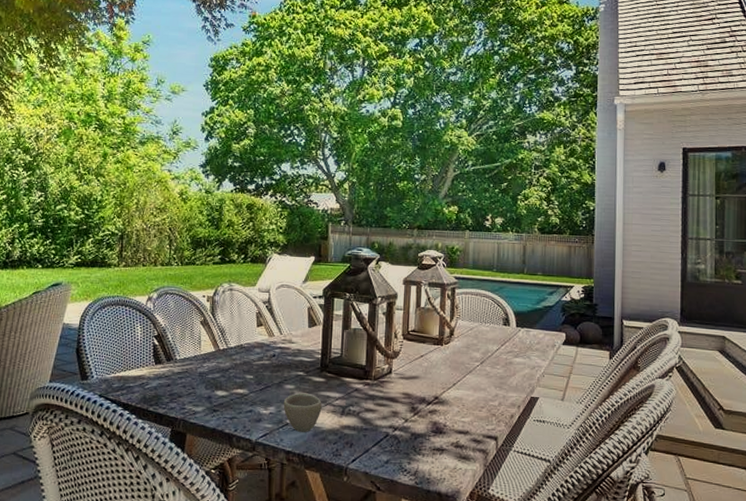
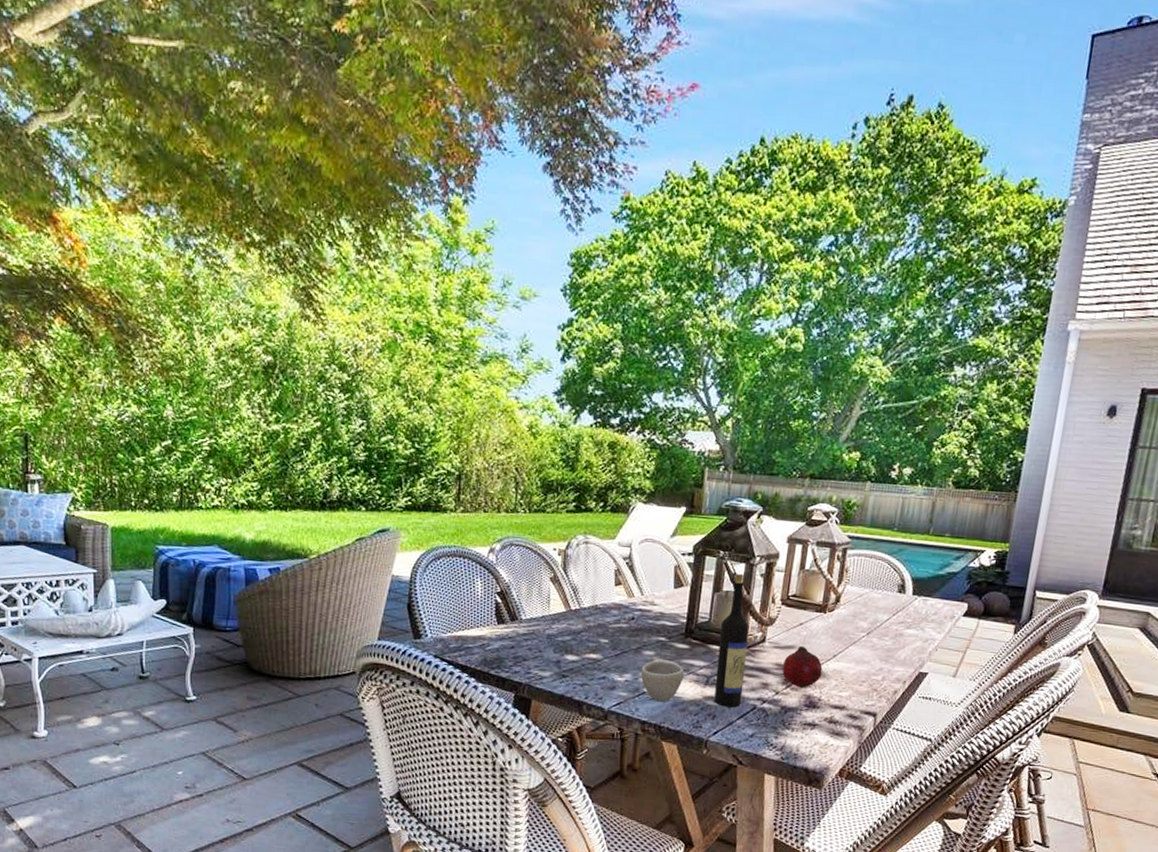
wine bottle: none [350,313,377,436] -> present [714,574,750,708]
fruit: none [409,375,445,415] -> present [782,645,823,688]

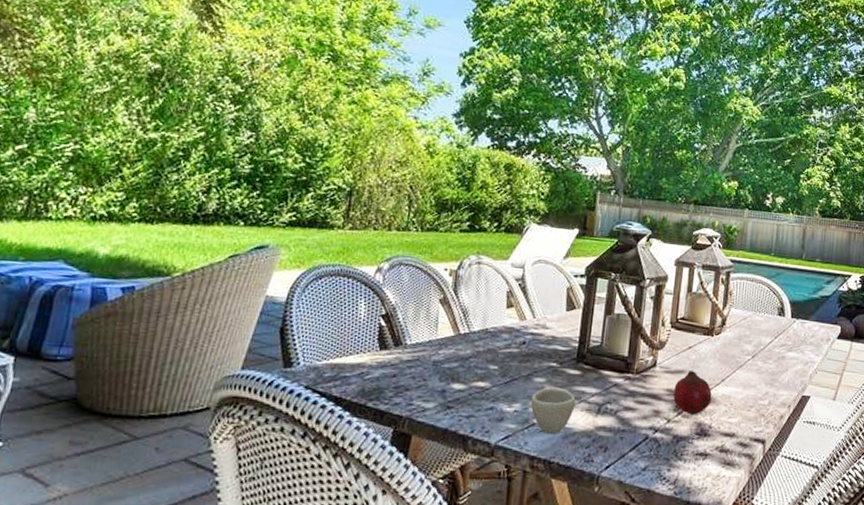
wine bottle: present [714,574,750,708] -> none [606,296,641,438]

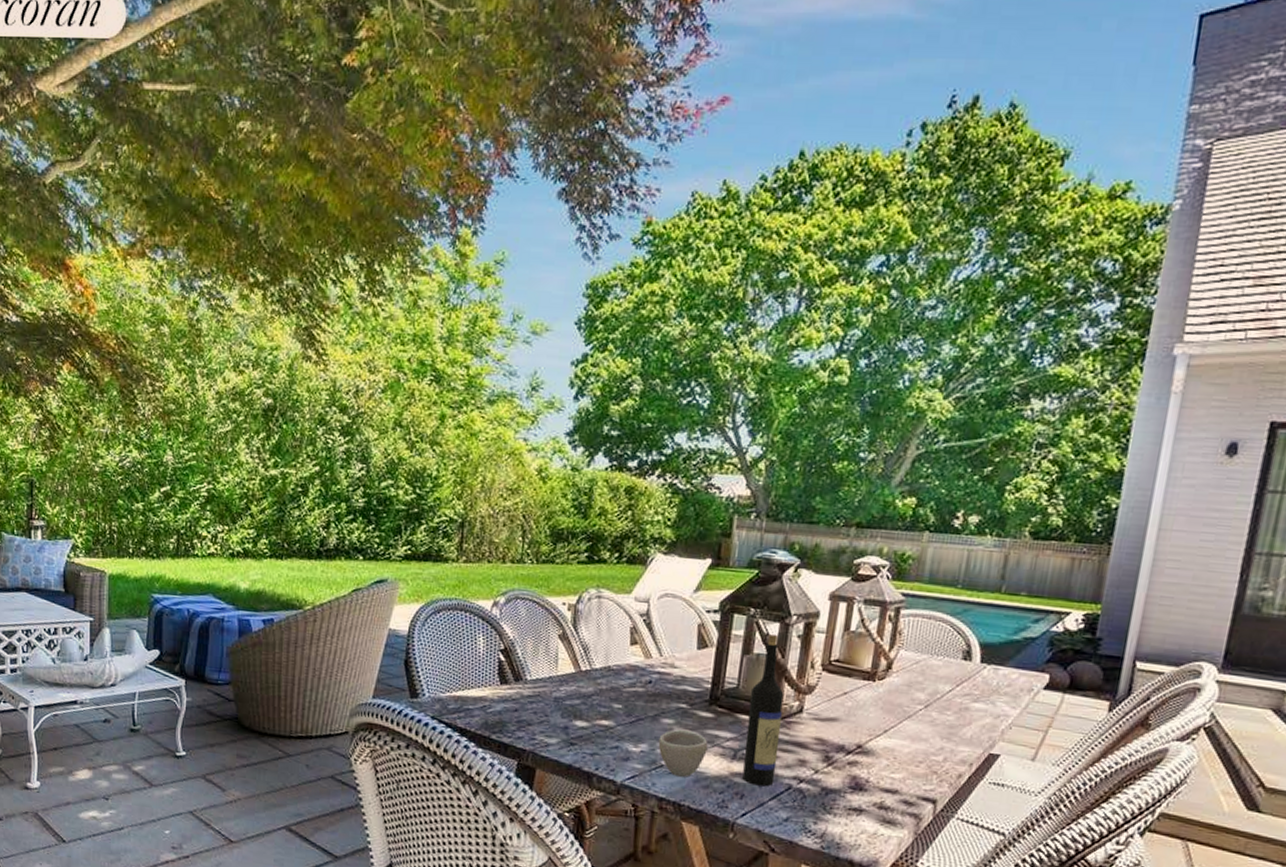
wine bottle: none [606,296,641,438] -> present [742,634,784,787]
fruit: present [673,369,712,415] -> none [823,717,871,767]

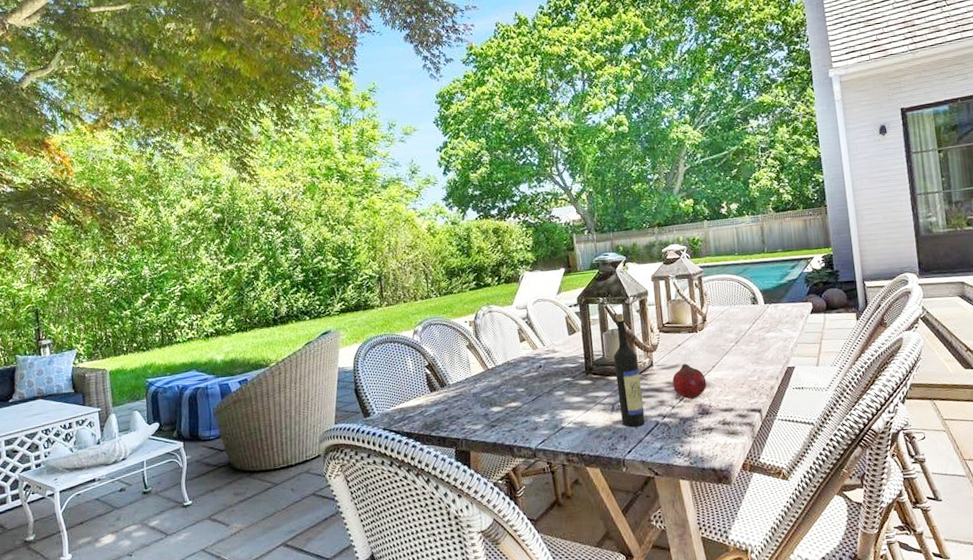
cup: present [658,729,708,777] -> none [555,396,593,434]
fruit: none [823,717,871,767] -> present [672,363,707,399]

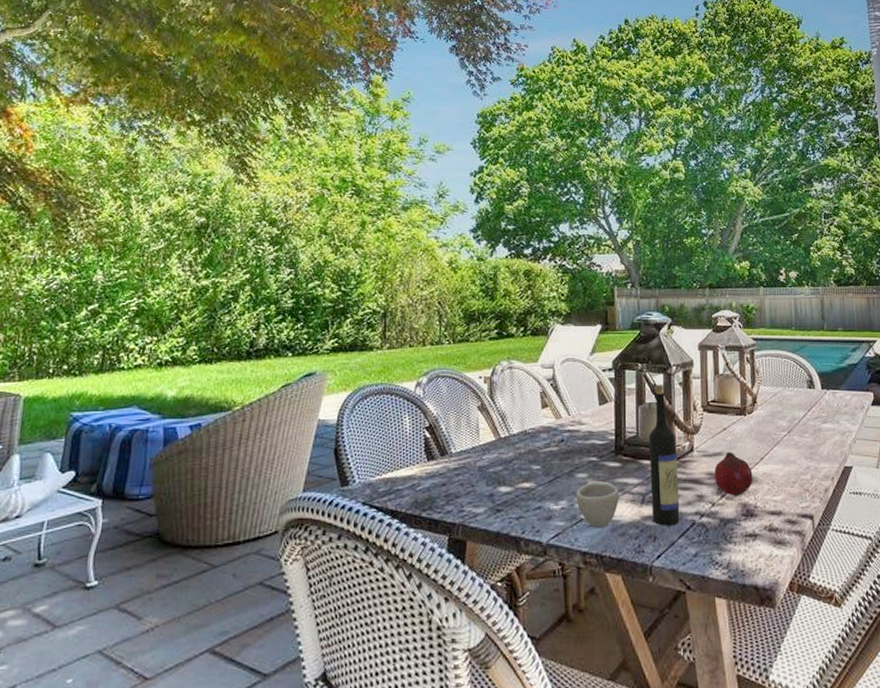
cup: none [555,396,593,434] -> present [576,481,619,528]

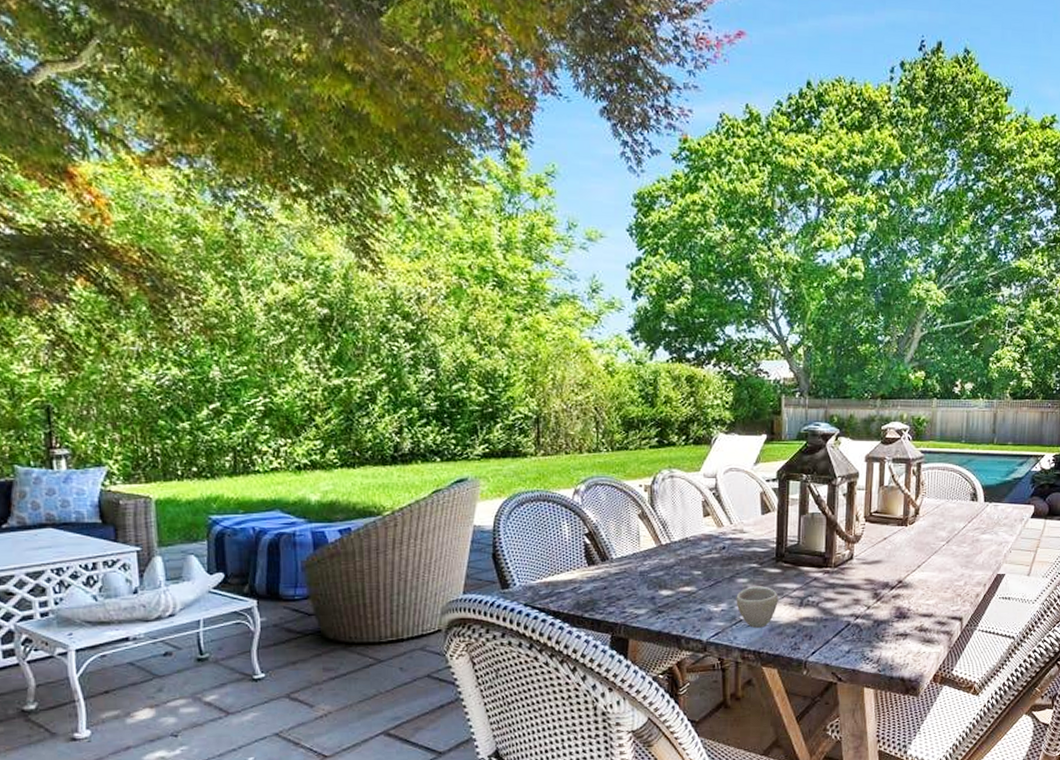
wine bottle: present [648,385,680,526] -> none [809,496,837,626]
fruit: present [714,451,753,496] -> none [872,559,909,600]

